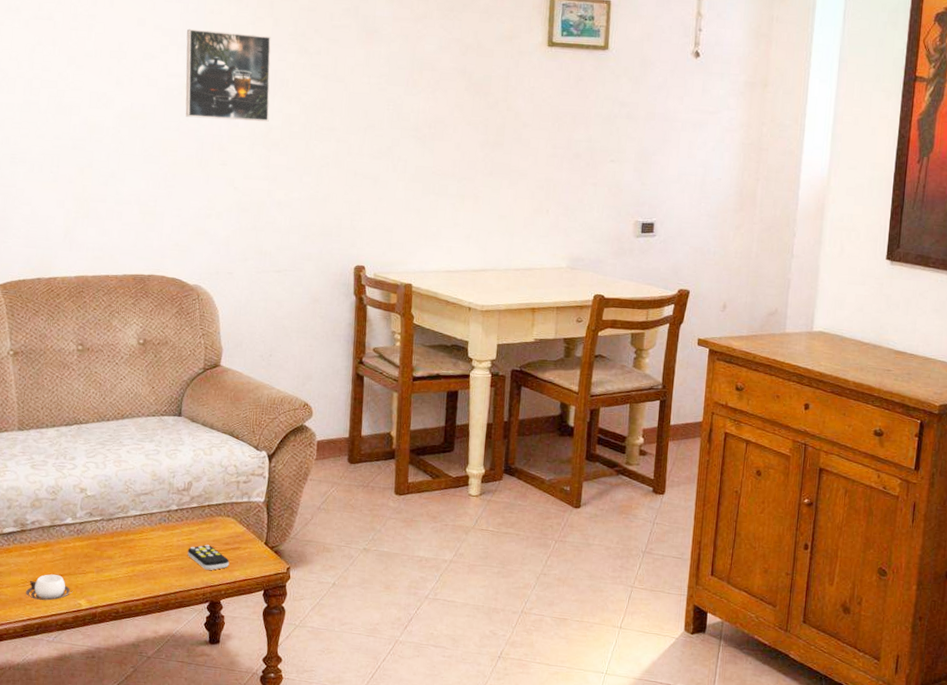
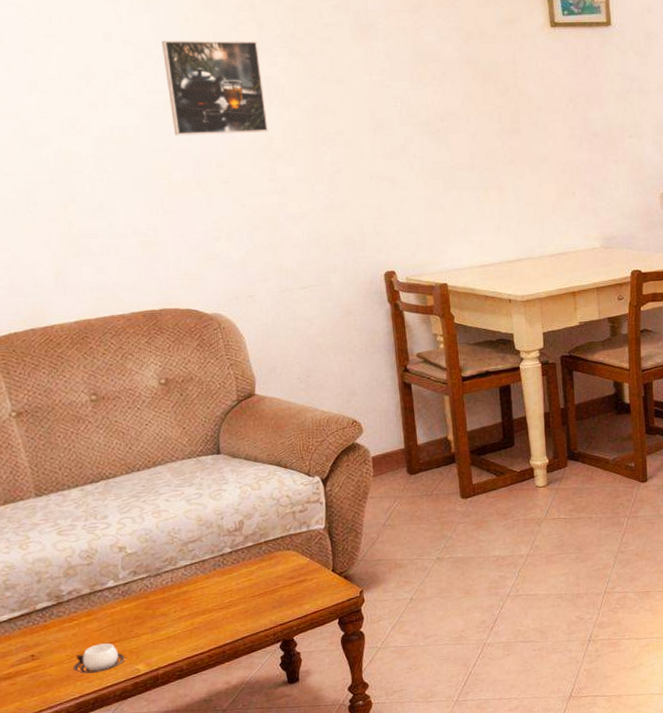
remote control: present [187,544,230,570] -> none [249,582,298,609]

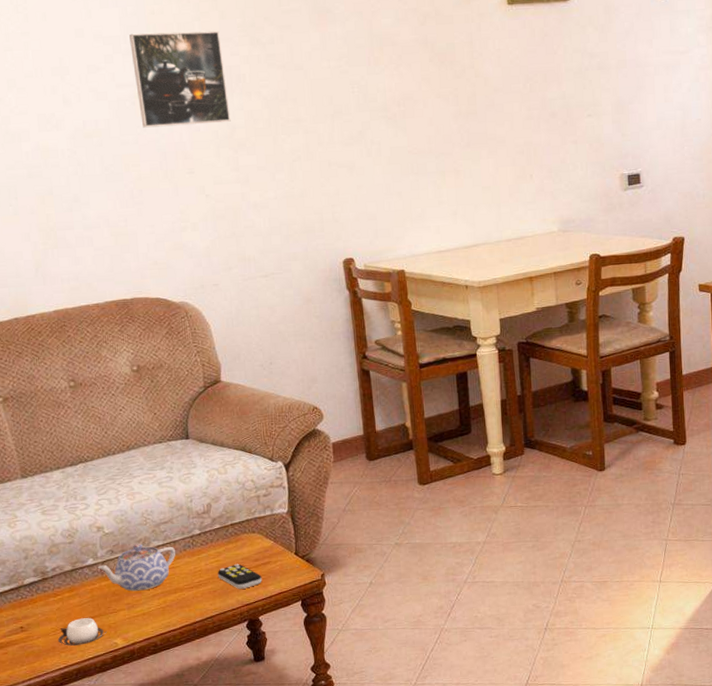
teapot: none [118,563,205,614] -> present [97,544,176,592]
remote control: none [249,582,298,609] -> present [217,563,262,589]

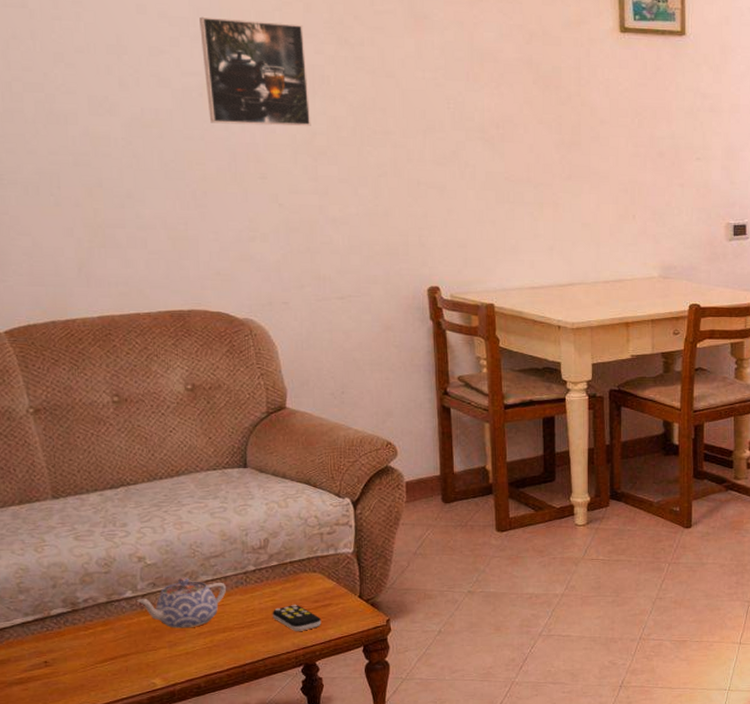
cup: present [57,618,107,646] -> none [87,655,144,684]

